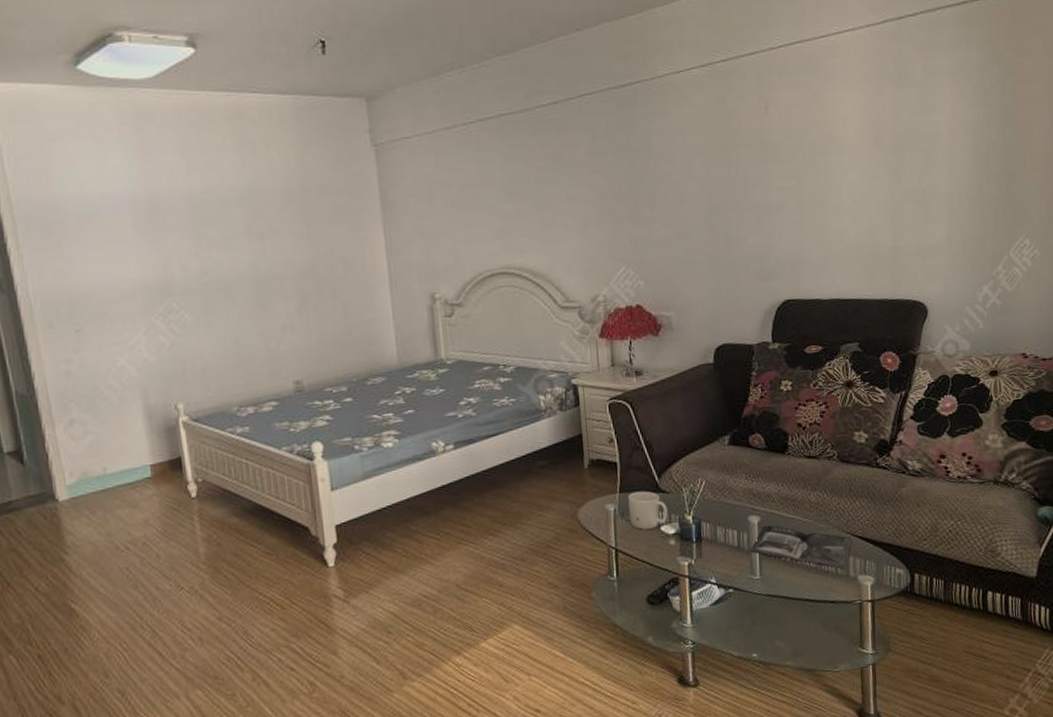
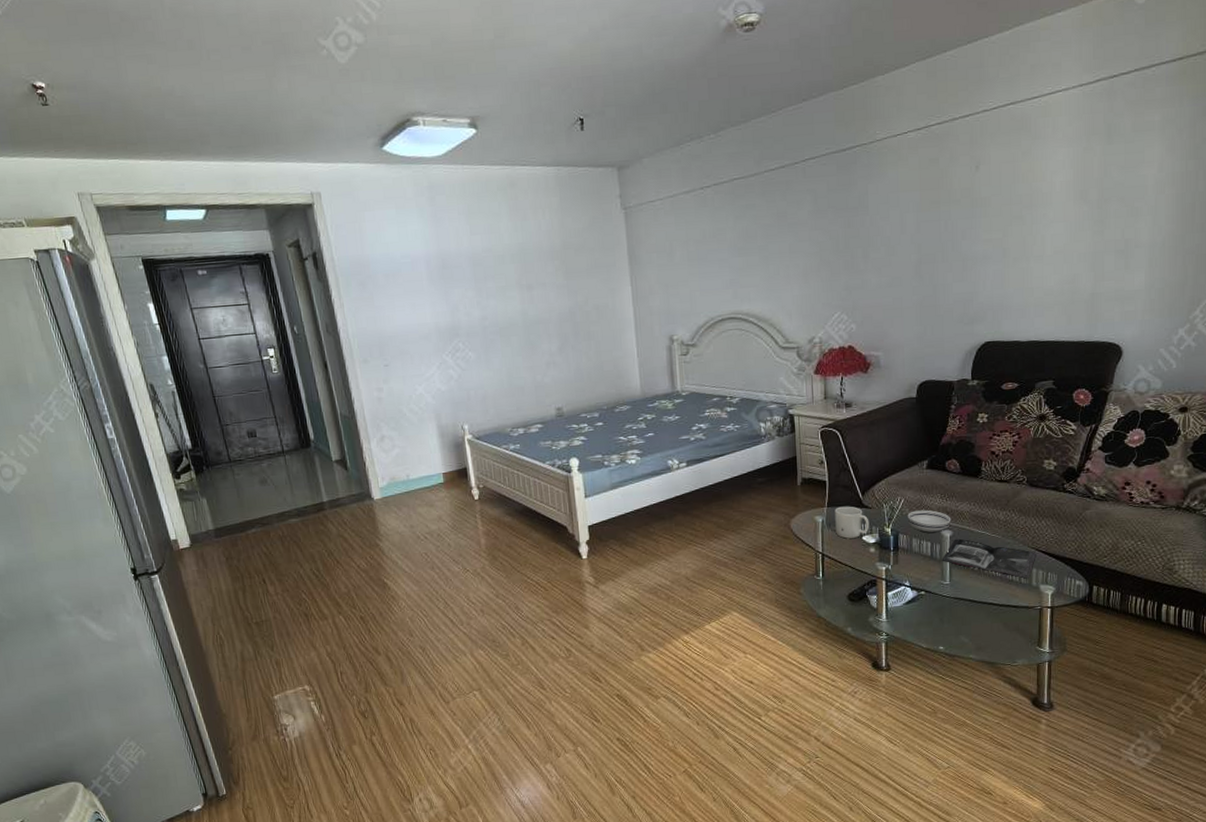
bowl: none [710,492,759,521] -> present [907,509,952,534]

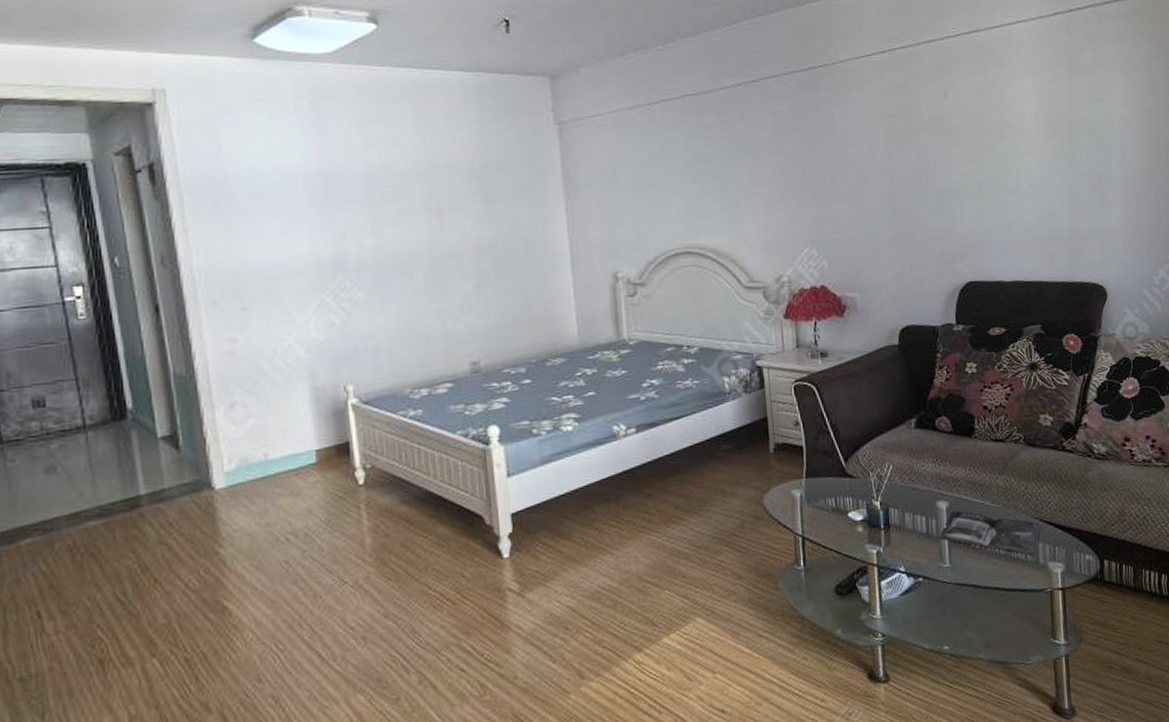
mug: present [835,506,870,539] -> none [814,475,856,517]
bowl: present [907,509,952,534] -> none [897,477,947,507]

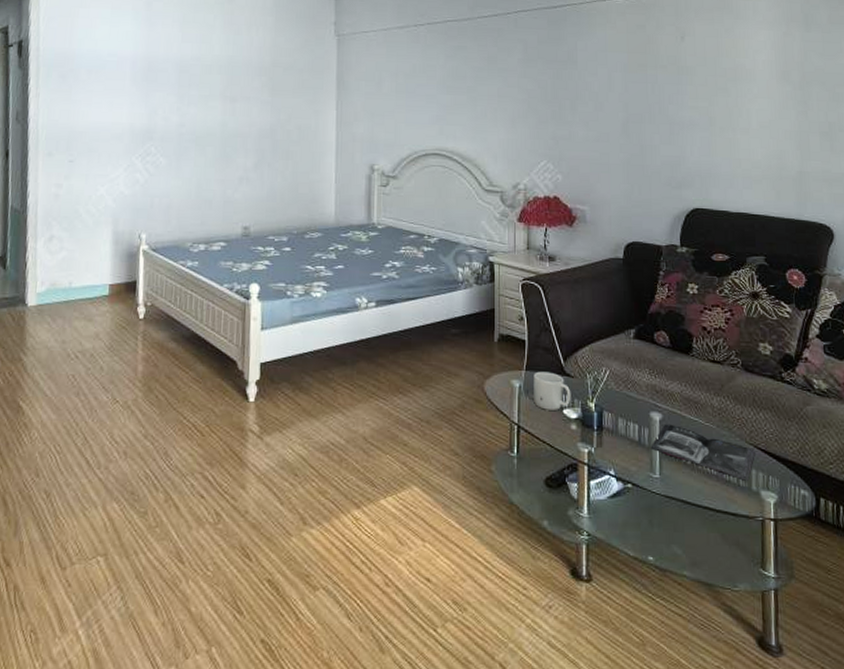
mug: none [814,475,856,517] -> present [534,371,571,410]

